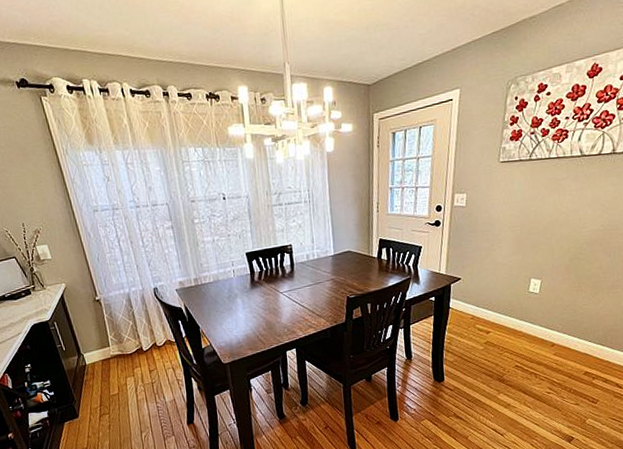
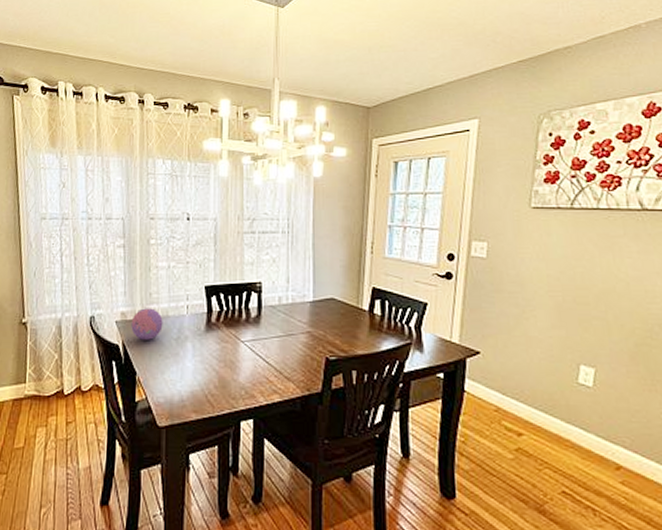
decorative ball: none [189,275,216,301] -> present [131,308,163,340]

